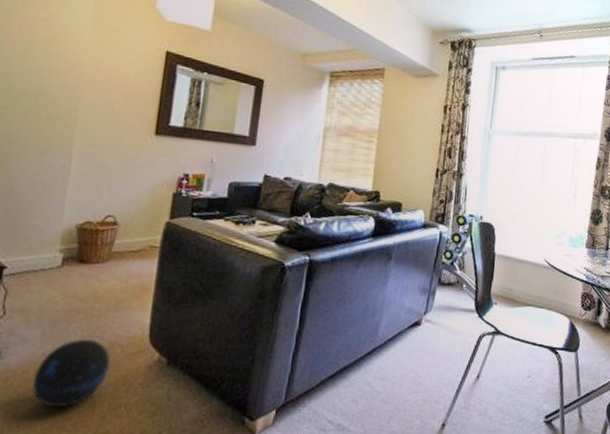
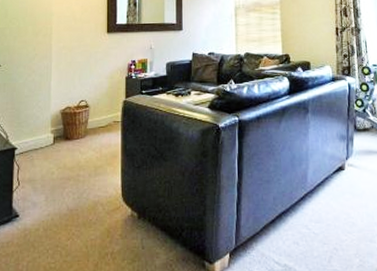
ball: present [32,338,111,408] -> none [43,200,96,258]

